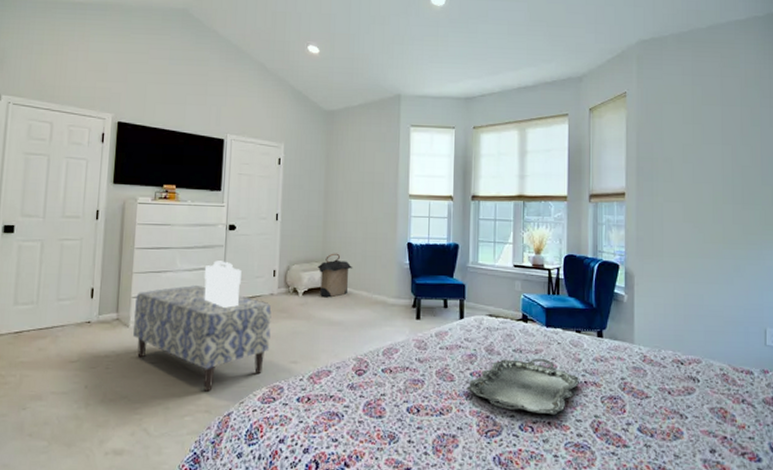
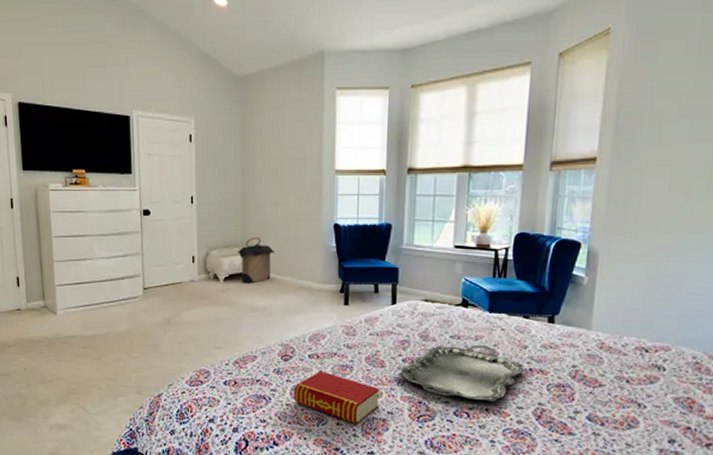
bench: present [133,286,272,392] -> none [59,273,194,375]
decorative box: present [204,260,242,308] -> none [122,247,160,295]
book: none [367,385,449,442] -> present [294,370,379,425]

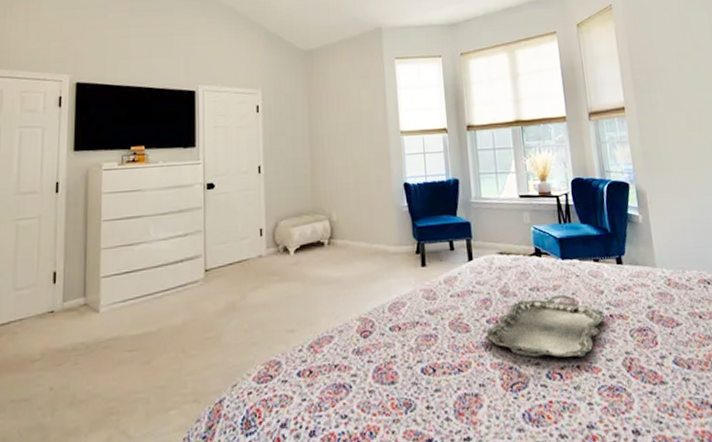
laundry hamper: present [238,237,276,284] -> none [308,202,348,254]
book: present [294,370,379,425] -> none [377,344,469,406]

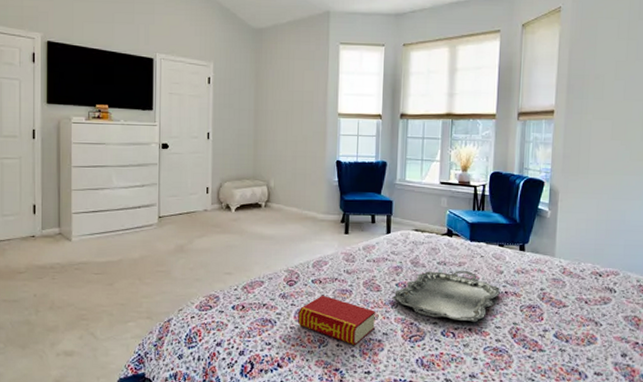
book: none [377,344,469,406] -> present [298,295,375,346]

